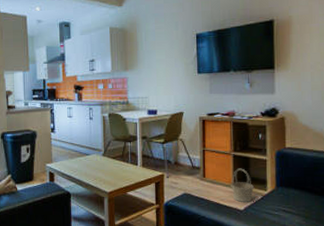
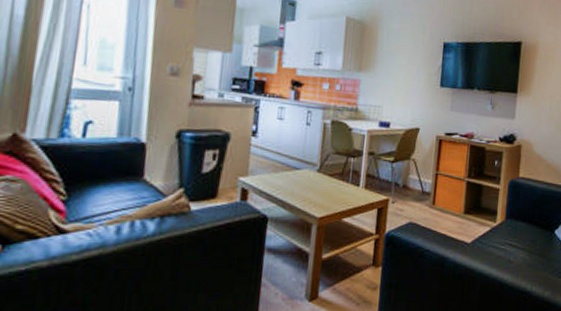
basket: present [231,168,254,202] -> none [460,196,484,234]

